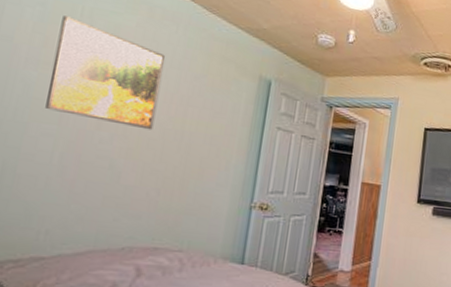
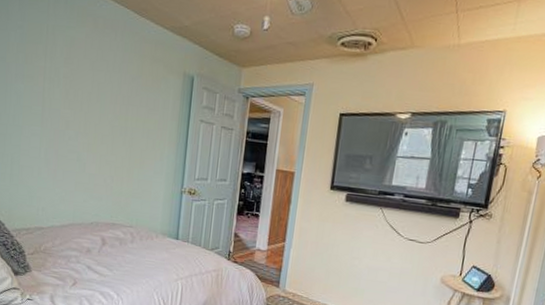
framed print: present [45,15,166,131] -> none [32,35,109,128]

